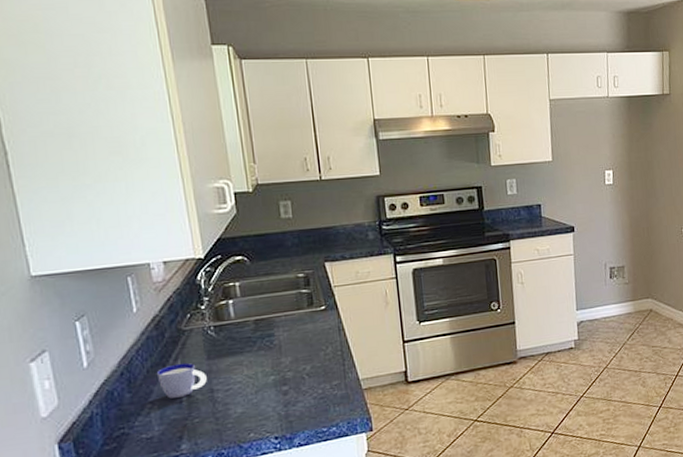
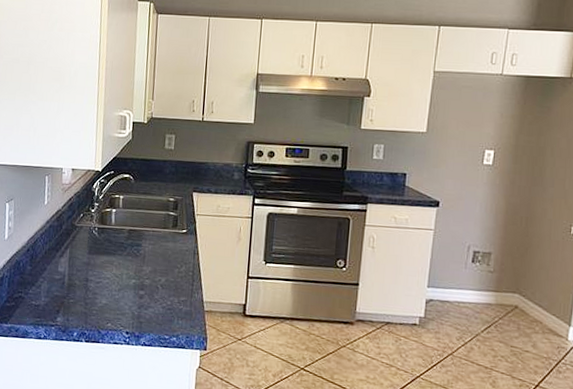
cup: present [156,362,207,399] -> none [51,251,85,279]

